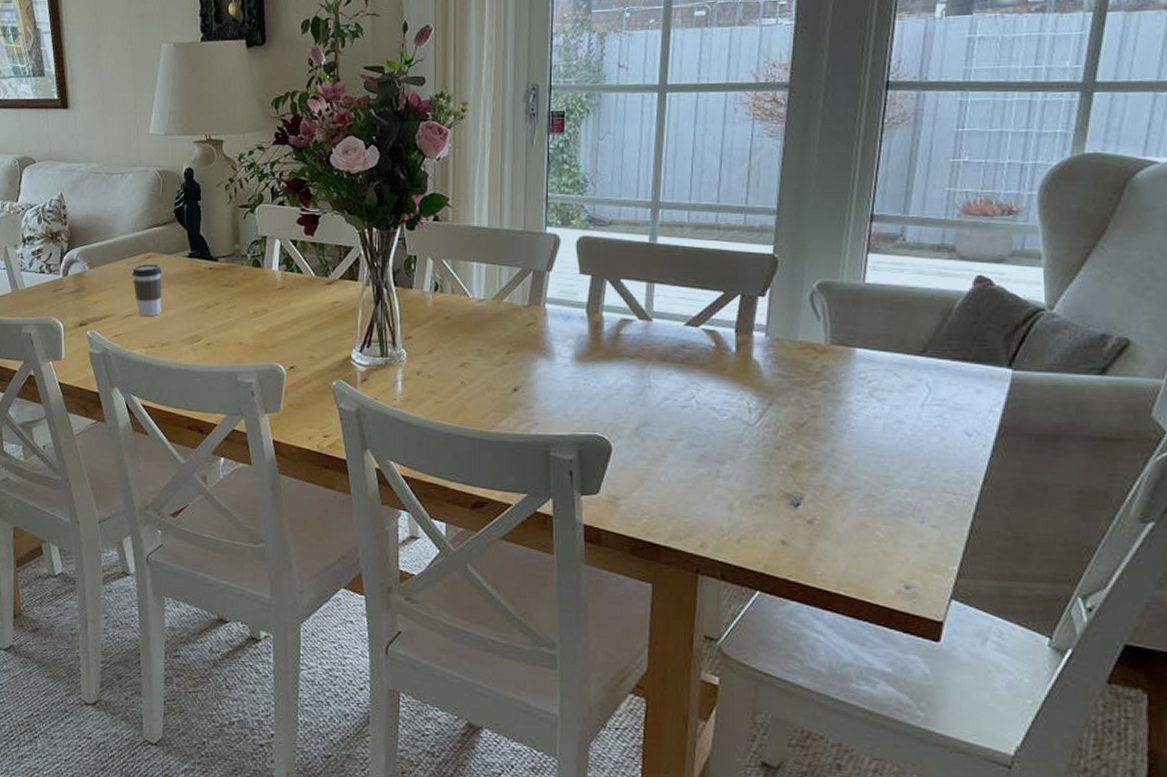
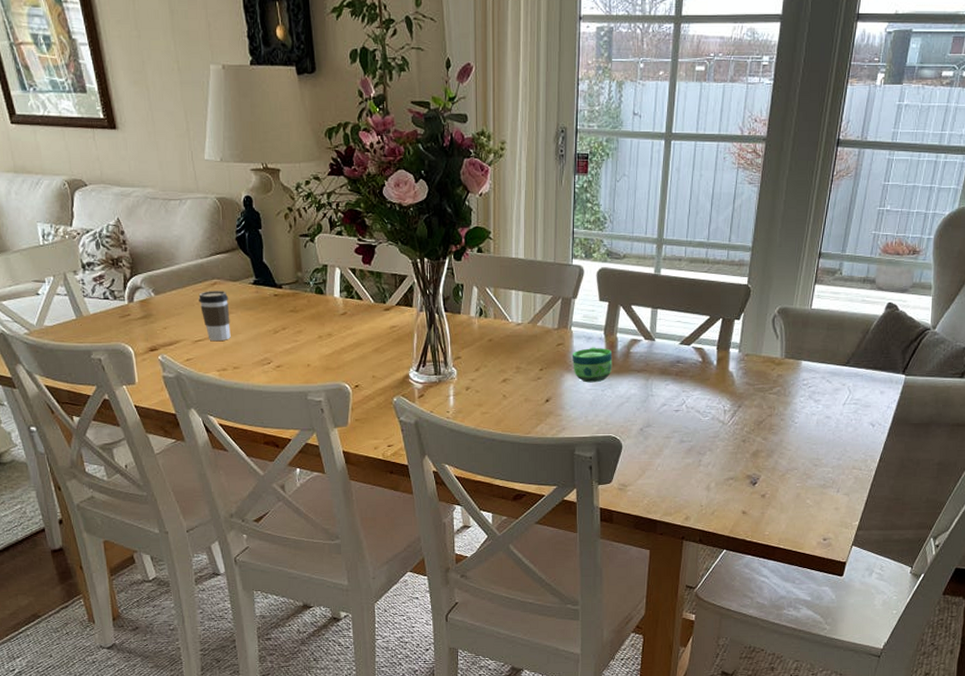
cup: none [546,327,598,370] -> present [572,347,613,383]

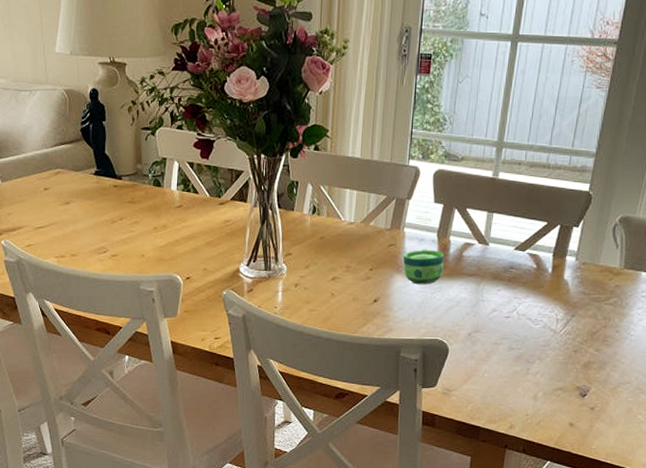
coffee cup: present [198,291,231,341] -> none [42,179,71,228]

